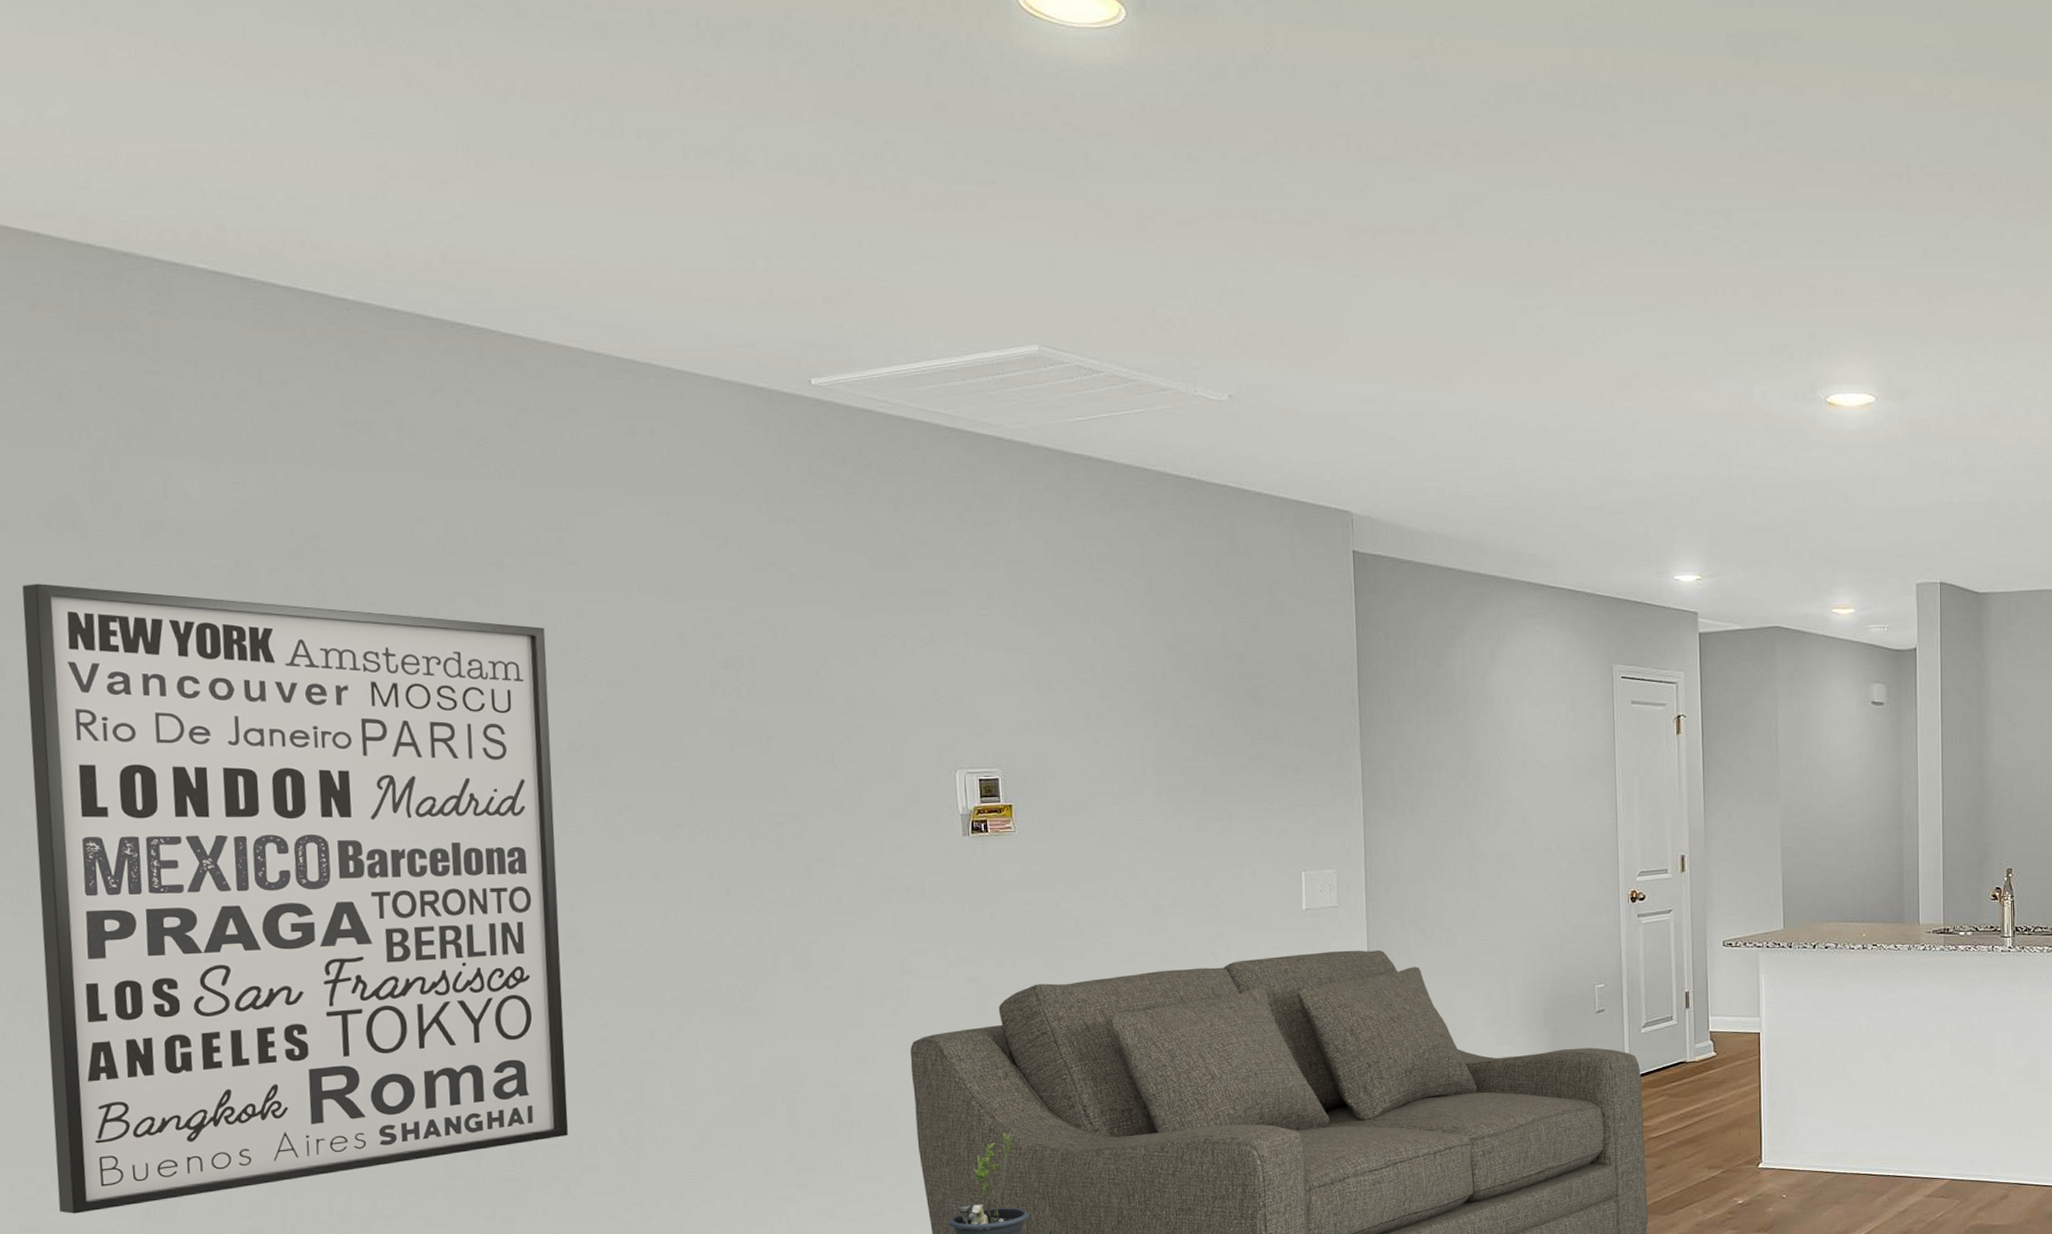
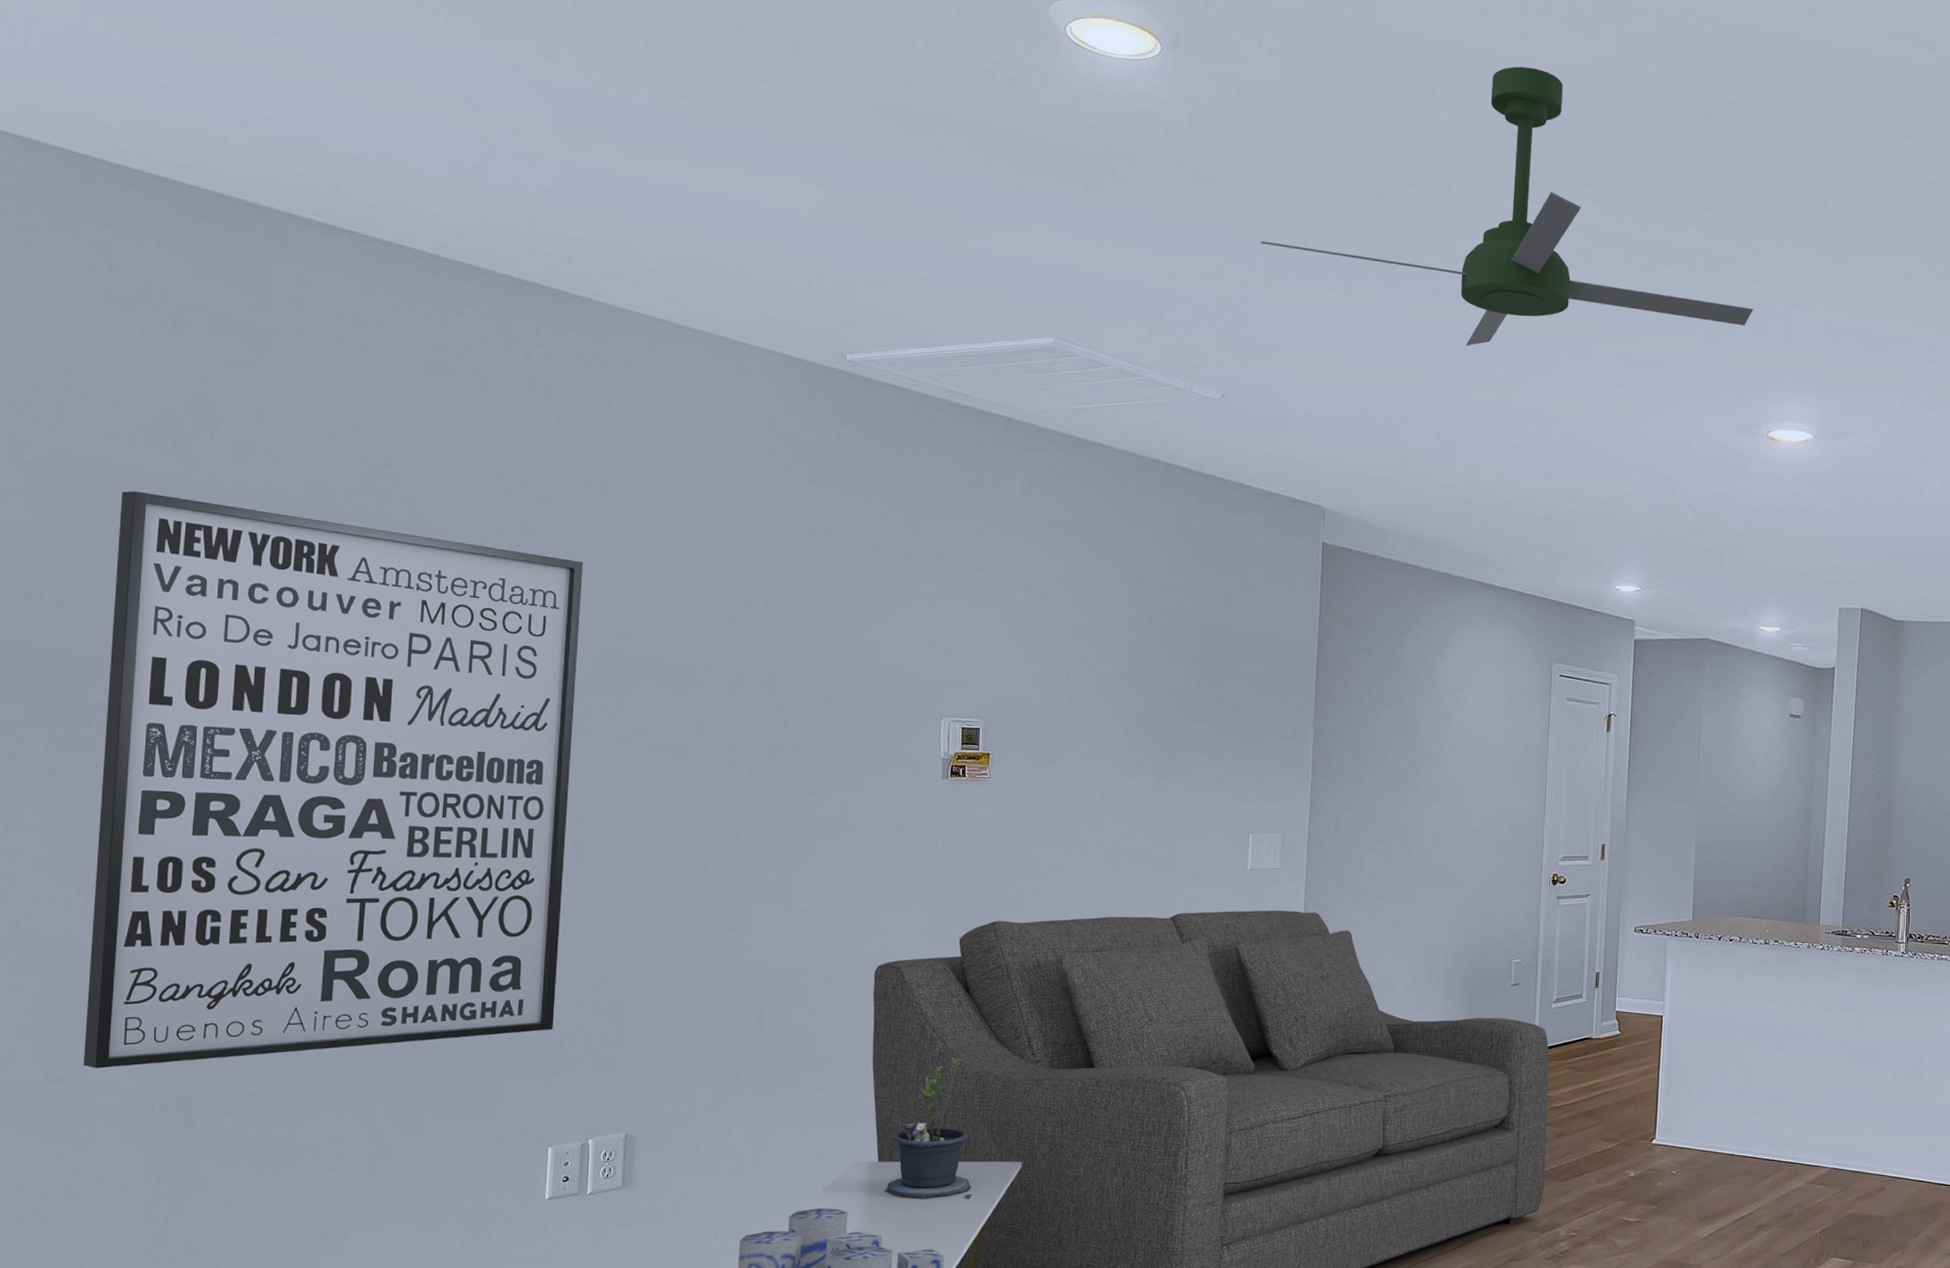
ceiling fan: none [1255,9,1801,325] -> present [1260,66,1753,347]

